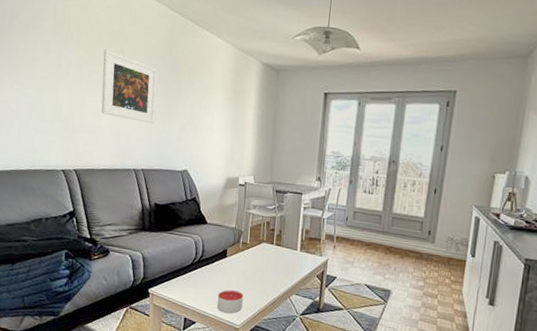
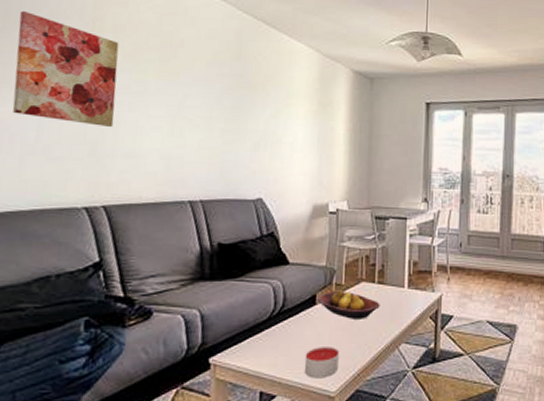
wall art: none [12,14,82,109] -> present [12,10,119,128]
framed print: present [101,50,158,124] -> none [144,55,222,143]
fruit bowl: none [228,248,277,272] -> present [317,290,380,319]

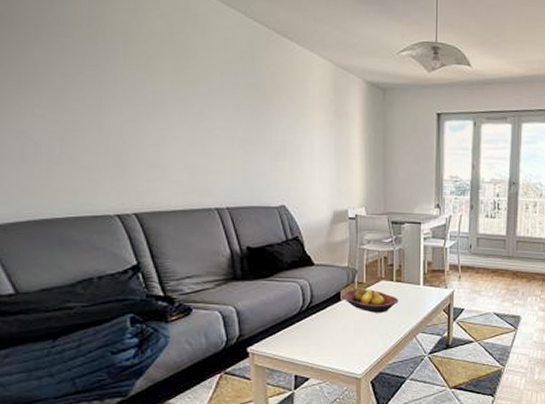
wall art: present [12,10,119,128] -> none [26,17,135,138]
candle: present [304,345,339,379] -> none [333,336,363,364]

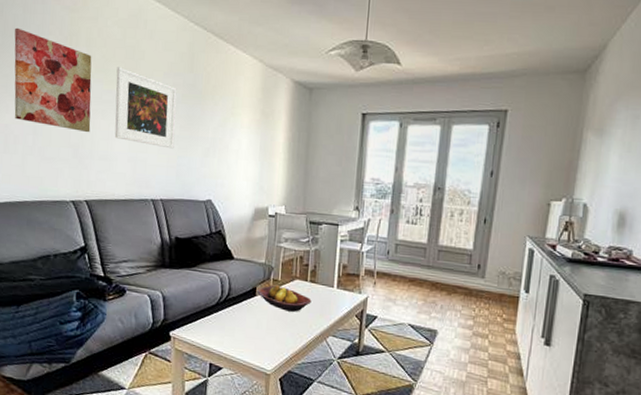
wall art: none [26,17,135,138] -> present [14,27,92,133]
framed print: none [163,65,239,153] -> present [114,67,177,149]

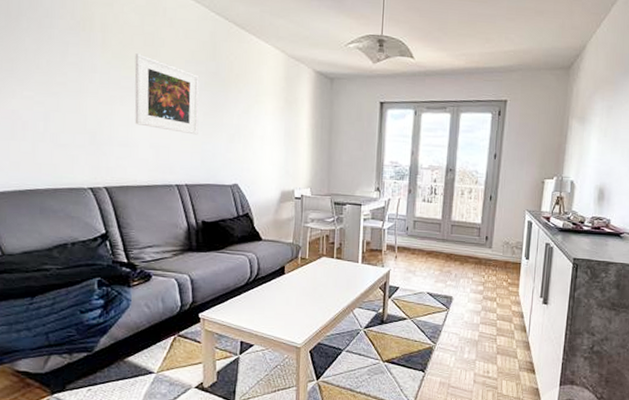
wall art: present [14,27,92,133] -> none [19,10,109,119]
fruit bowl: present [257,285,312,312] -> none [286,263,338,287]

